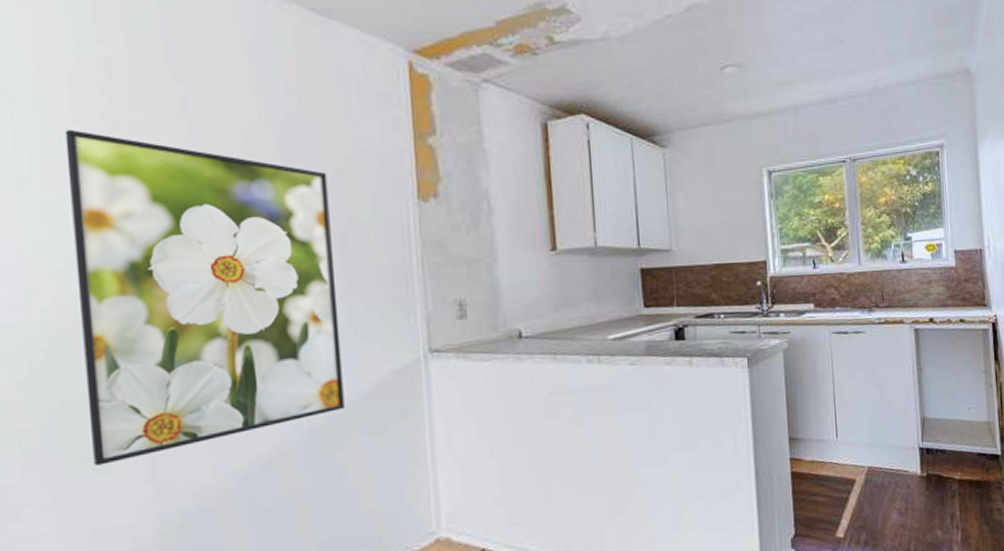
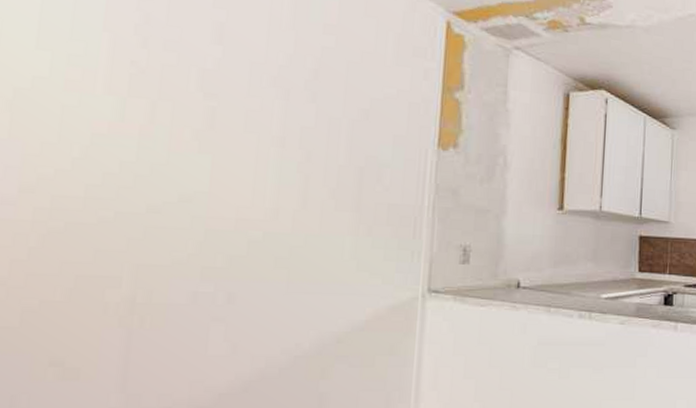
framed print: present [65,129,345,466] -> none [62,37,353,371]

